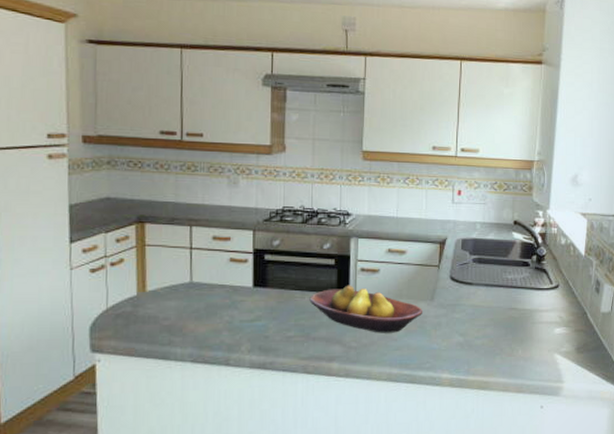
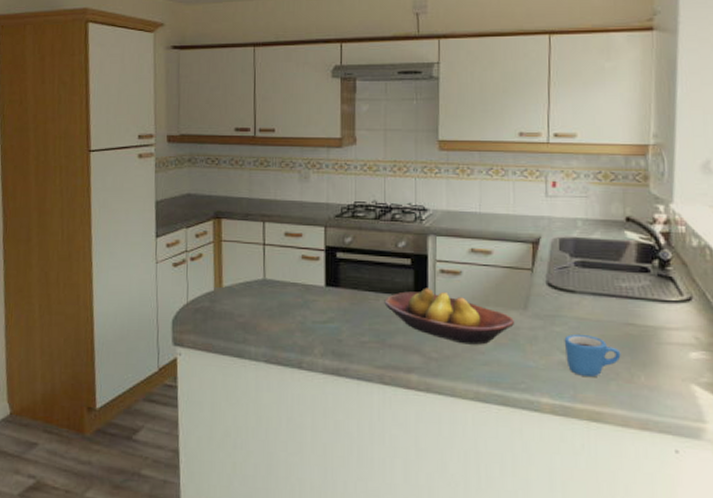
mug: none [462,318,505,353] -> present [564,333,621,376]

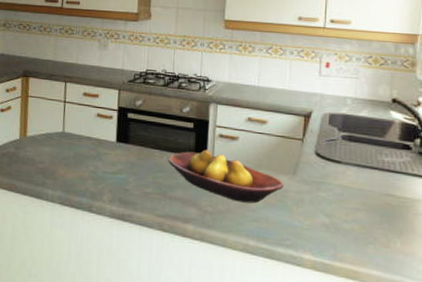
mug: present [564,333,621,376] -> none [328,200,380,239]

